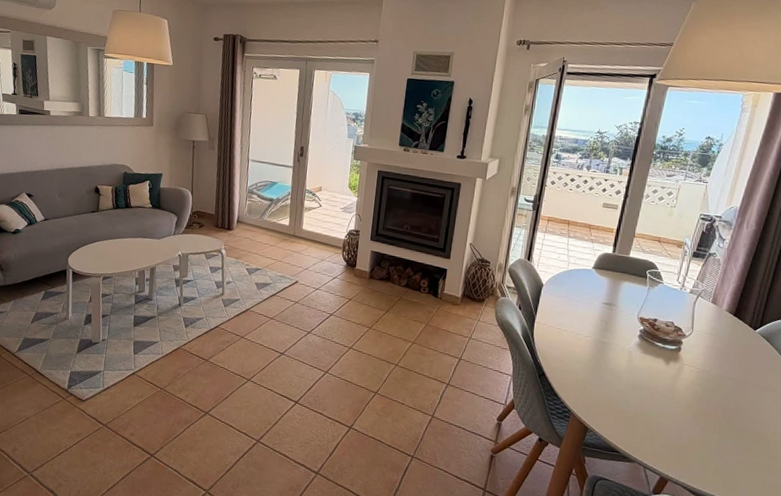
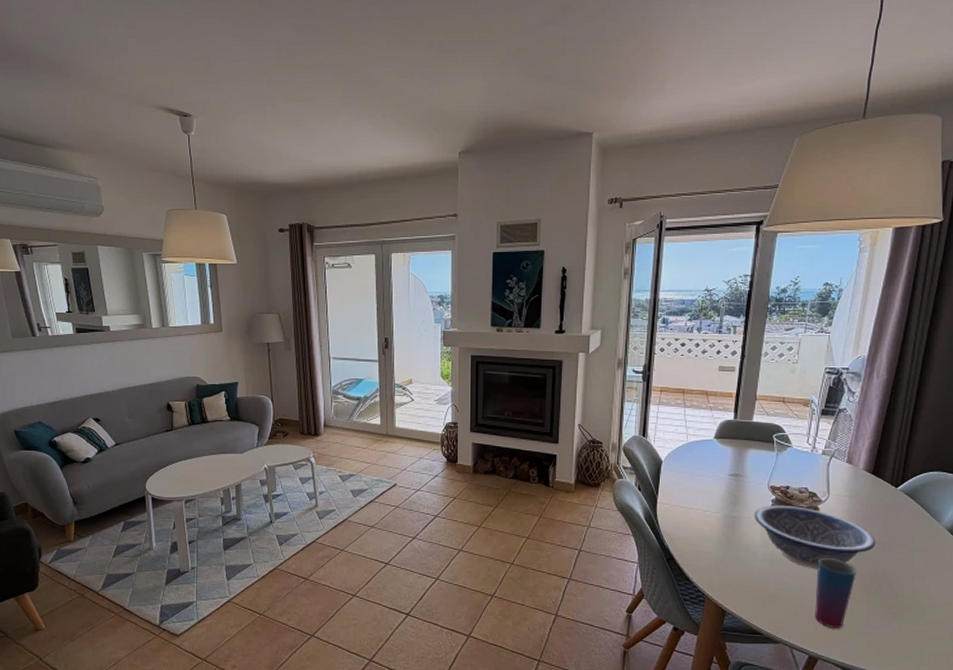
decorative bowl: none [622,335,732,398] -> present [753,504,876,570]
cup: none [669,387,711,454] -> present [815,557,856,628]

